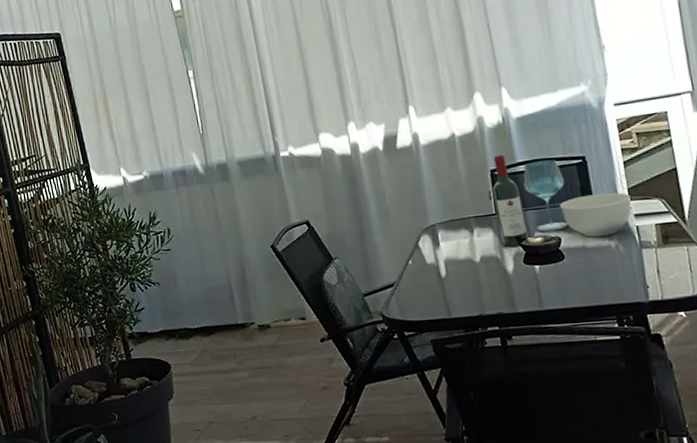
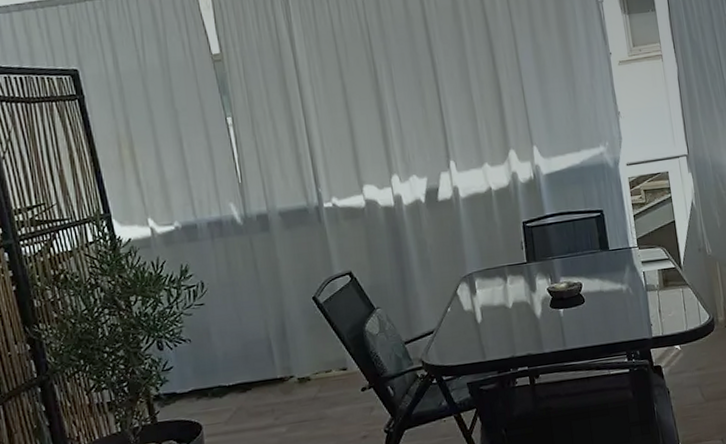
wine bottle: present [492,154,529,247] -> none [524,207,555,293]
wine glass: present [523,159,569,232] -> none [551,212,588,279]
bowl: present [559,192,631,237] -> none [581,242,639,282]

